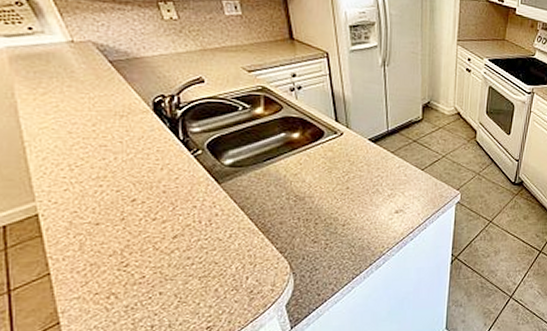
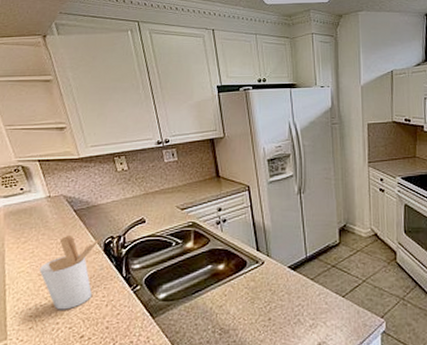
utensil holder: none [69,89,150,172] -> present [39,234,102,310]

